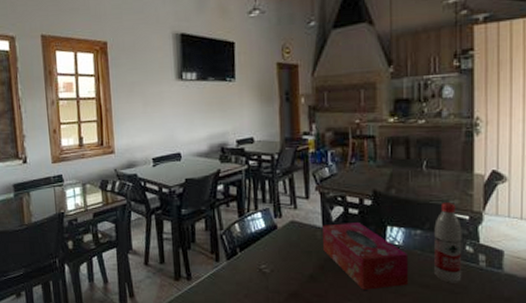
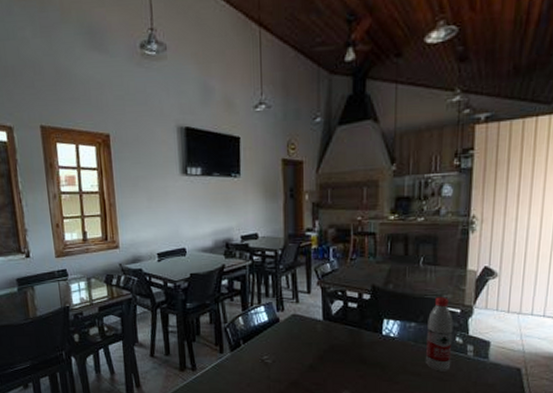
tissue box: present [323,223,409,290] -> none [323,316,403,378]

